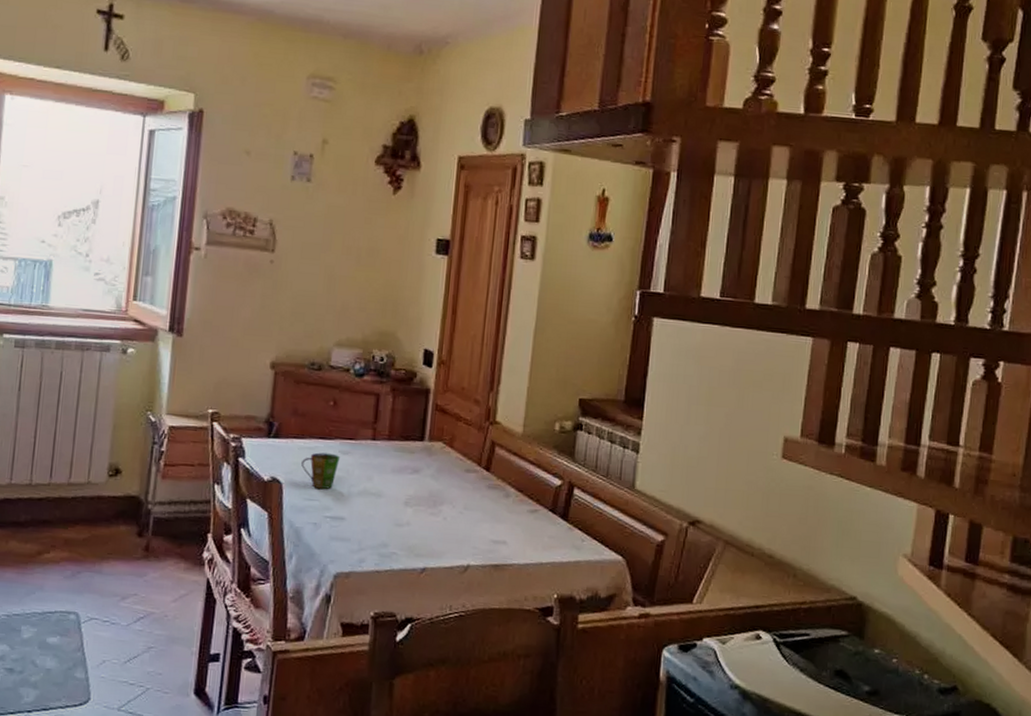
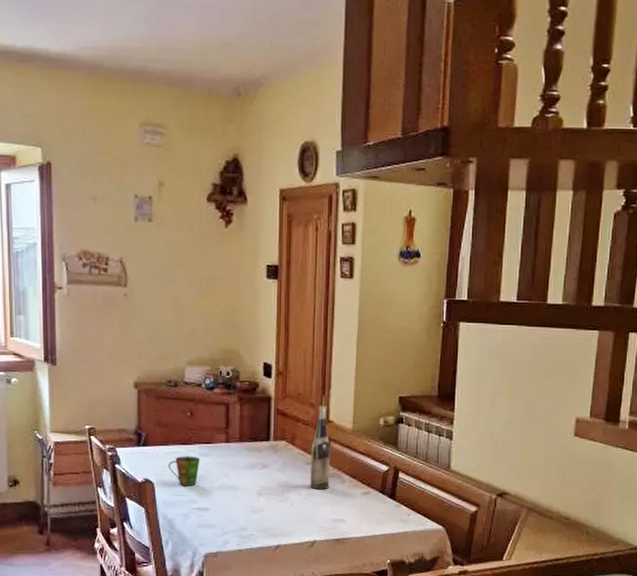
wine bottle: none [468,402,495,504] -> present [309,405,330,490]

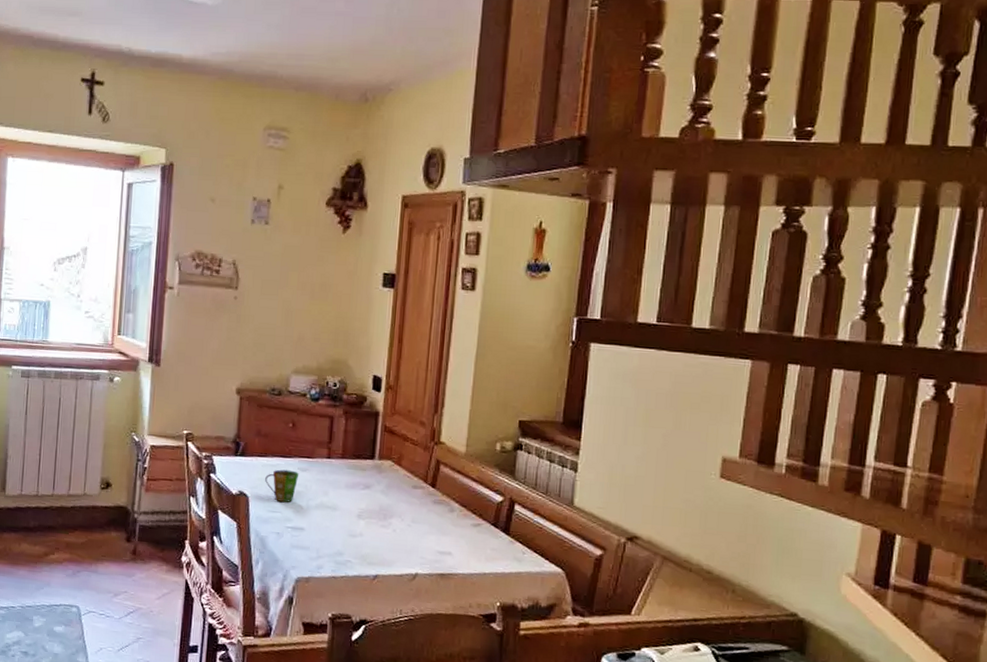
wine bottle: present [309,405,330,490] -> none [415,424,440,518]

